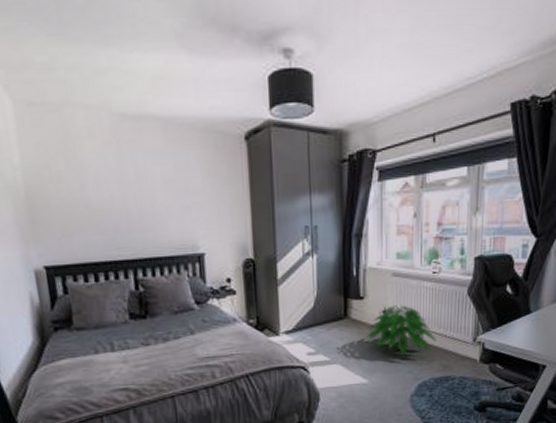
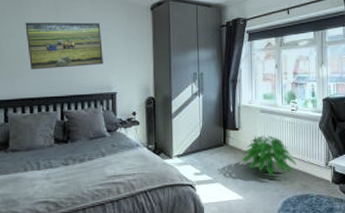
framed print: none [76,159,185,226] -> present [25,22,103,70]

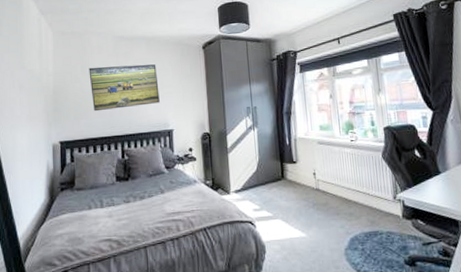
indoor plant: present [241,135,297,177] -> none [301,168,362,212]

